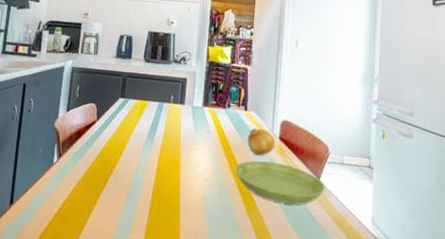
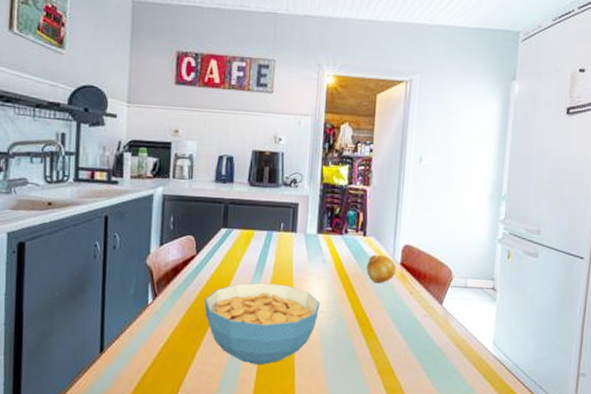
cereal bowl: none [101,148,205,228] -> present [204,282,321,366]
saucer: present [236,160,325,205] -> none [354,289,448,332]

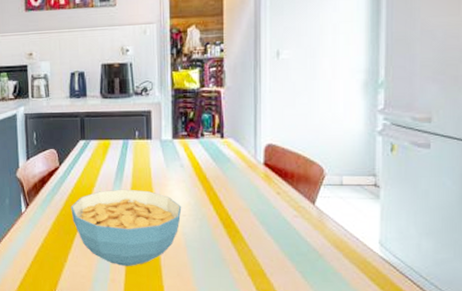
fruit: present [366,254,396,284] -> none [227,156,259,185]

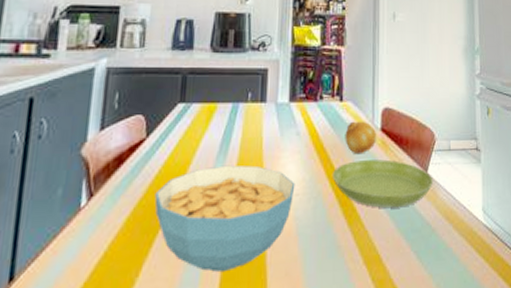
saucer: none [216,191,322,234] -> present [333,159,434,209]
fruit: none [227,156,259,185] -> present [345,121,376,155]

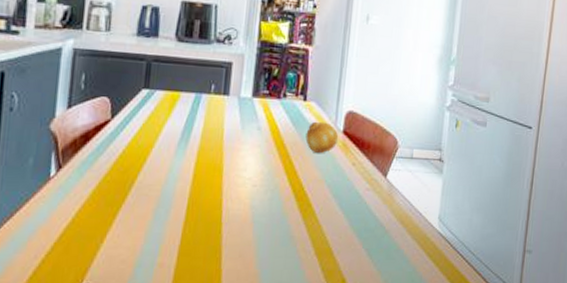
cereal bowl: present [154,165,295,273] -> none [118,151,254,248]
saucer: present [333,159,434,209] -> none [291,159,392,208]

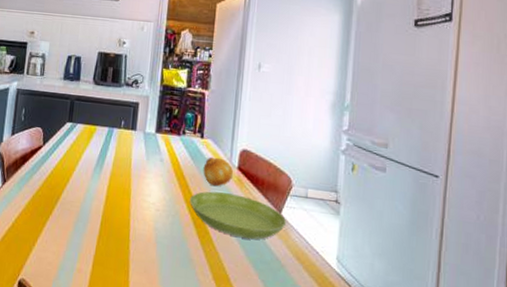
saucer: none [291,159,392,208] -> present [190,191,287,240]

